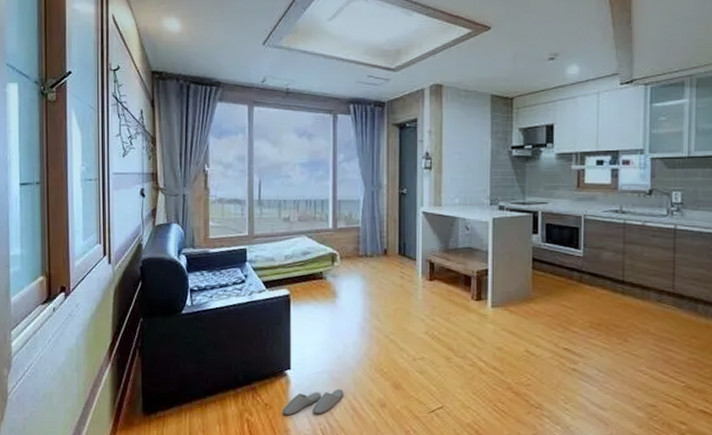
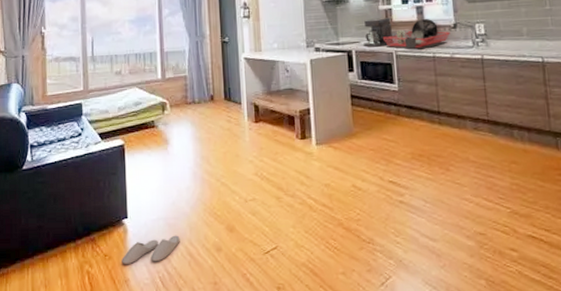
coffee maker: none [551,177,584,209] -> present [363,17,394,47]
dish rack: none [573,183,644,215] -> present [383,19,450,50]

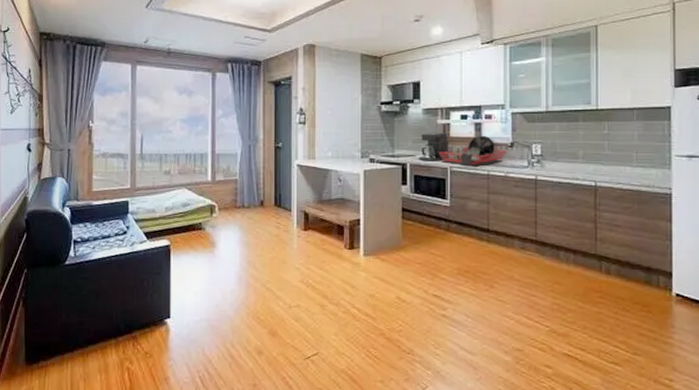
slippers: present [122,235,180,265] -> none [162,337,222,364]

